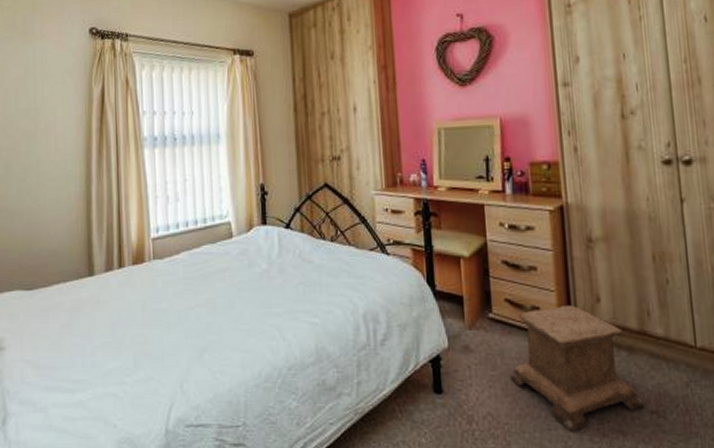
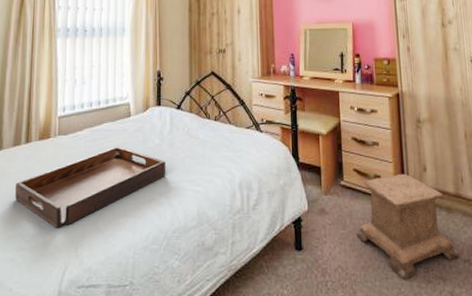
serving tray: none [112,271,277,362] -> present [15,146,166,229]

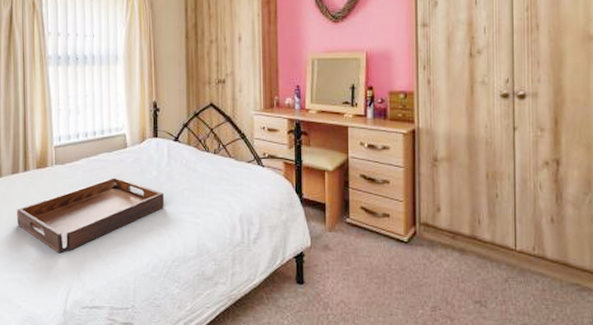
stool: present [356,173,460,279] -> none [361,213,471,316]

